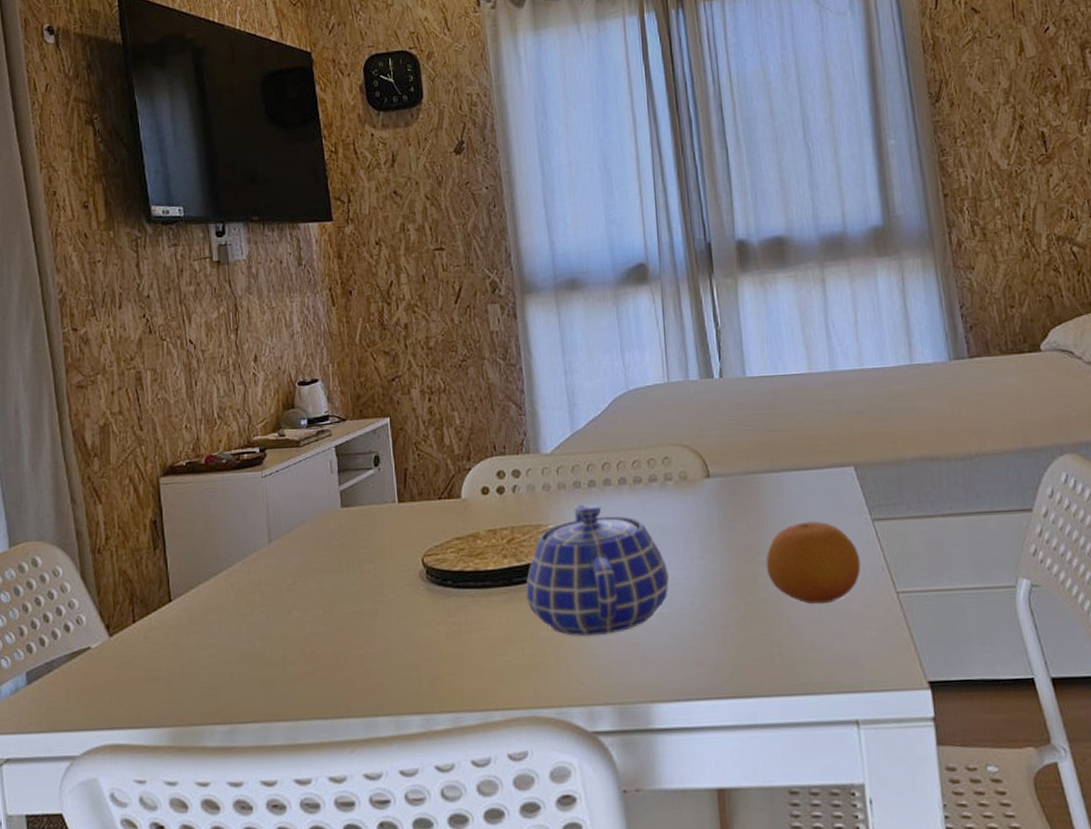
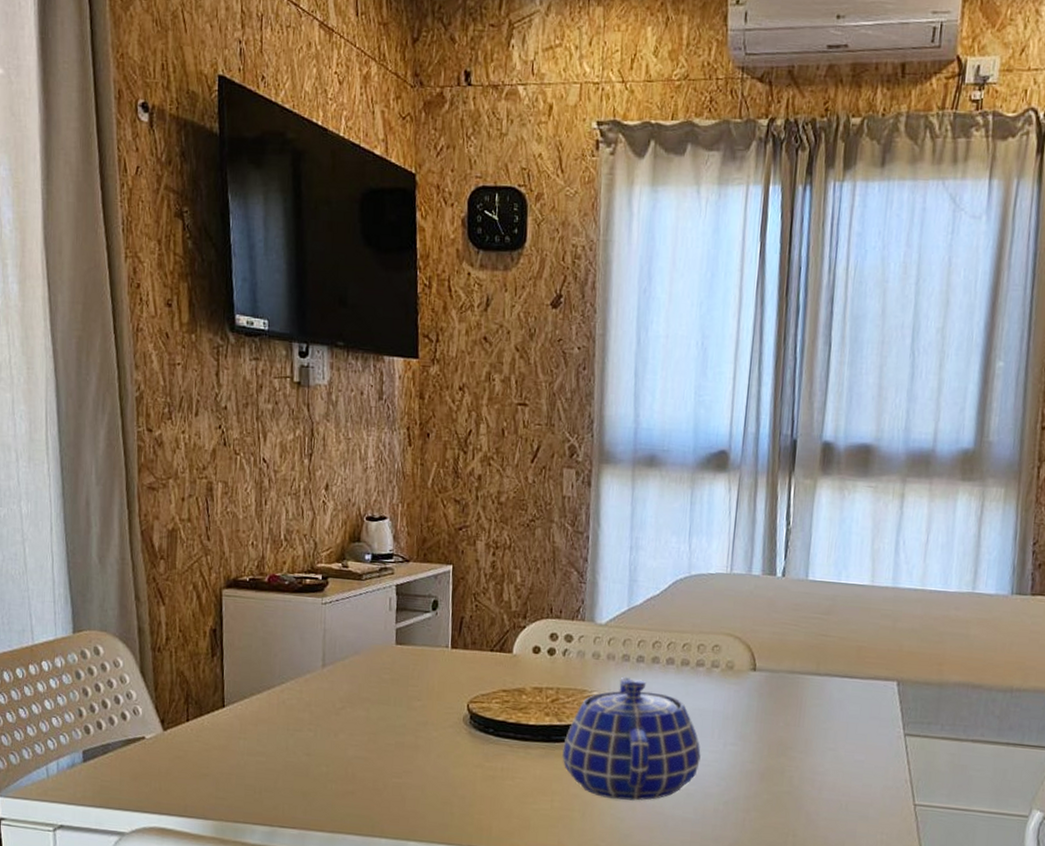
fruit: present [765,521,861,604] -> none [794,726,886,804]

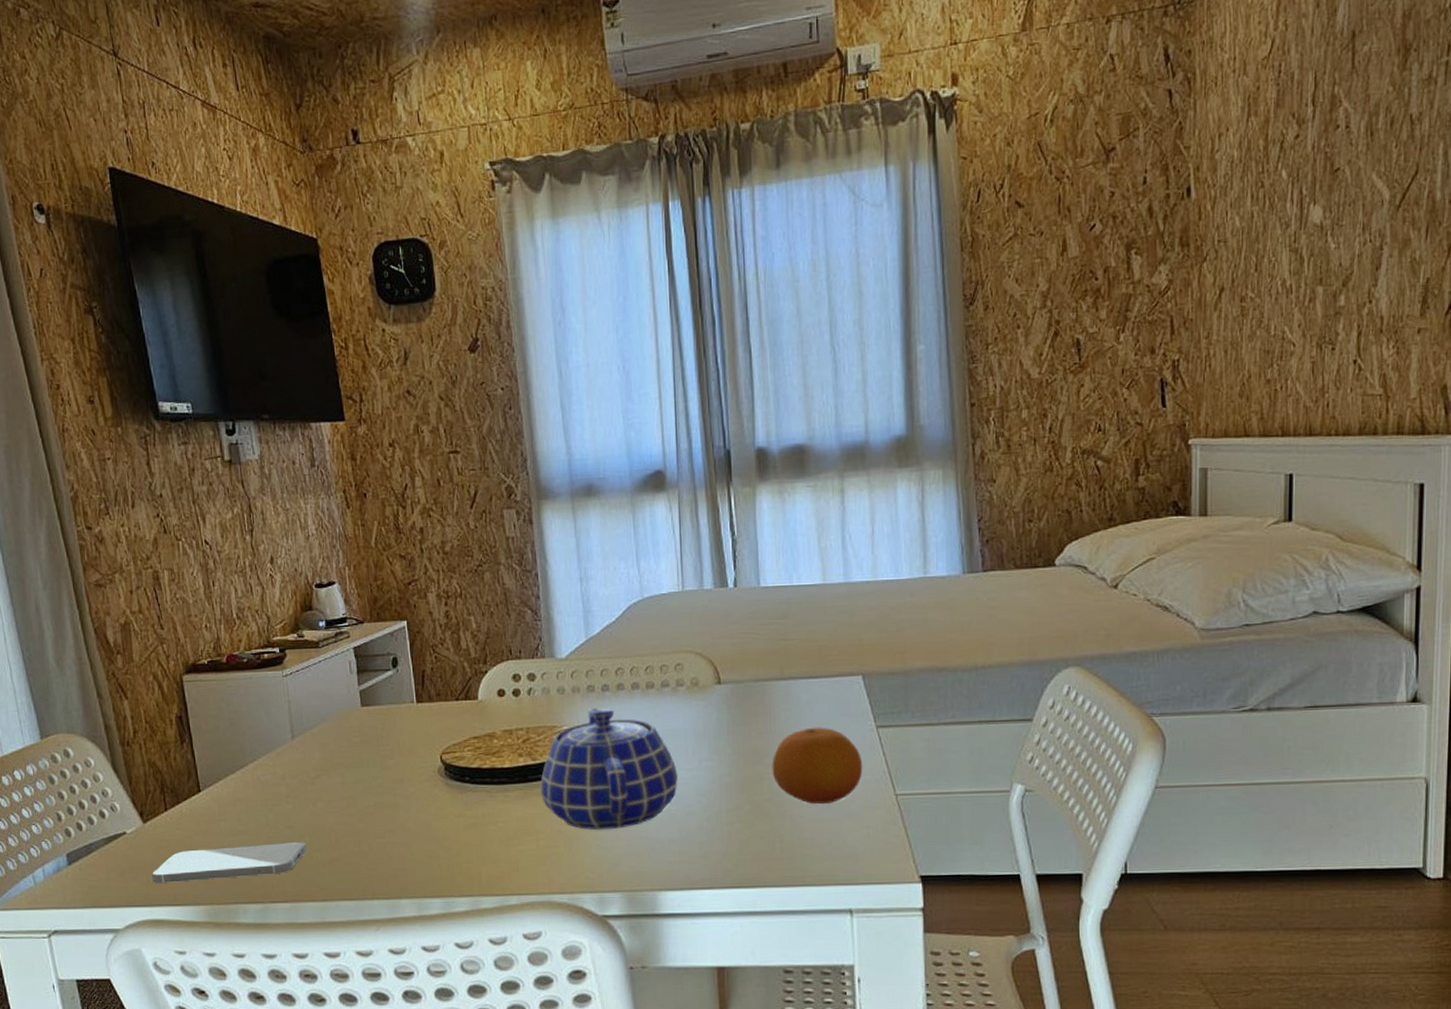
smartphone: none [165,763,322,799] -> present [152,841,307,883]
fruit: none [794,726,886,804] -> present [772,727,863,804]

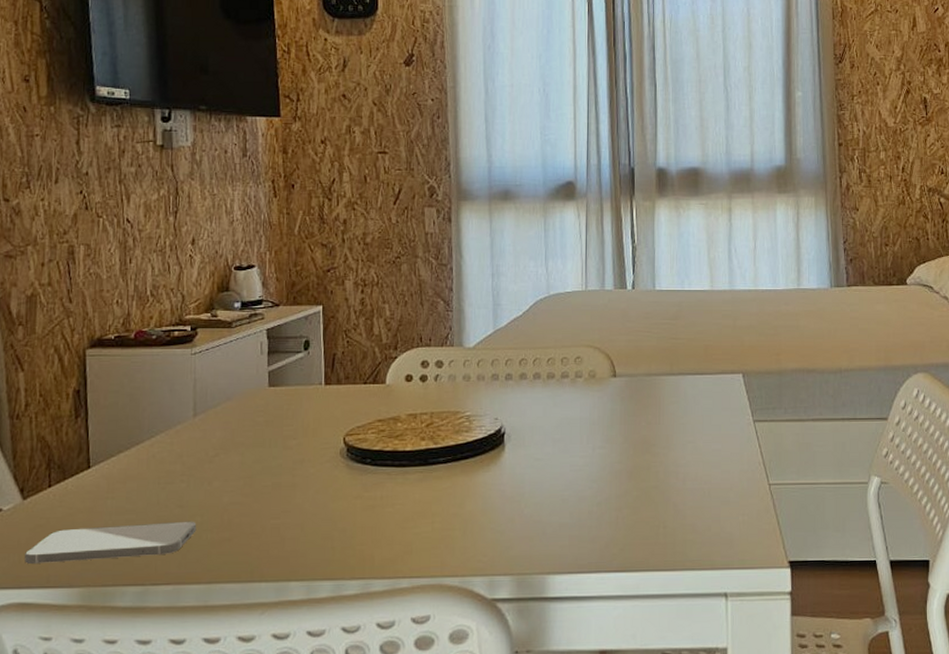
teapot: present [540,707,678,831] -> none [440,395,572,514]
fruit: present [772,727,863,804] -> none [659,420,741,491]

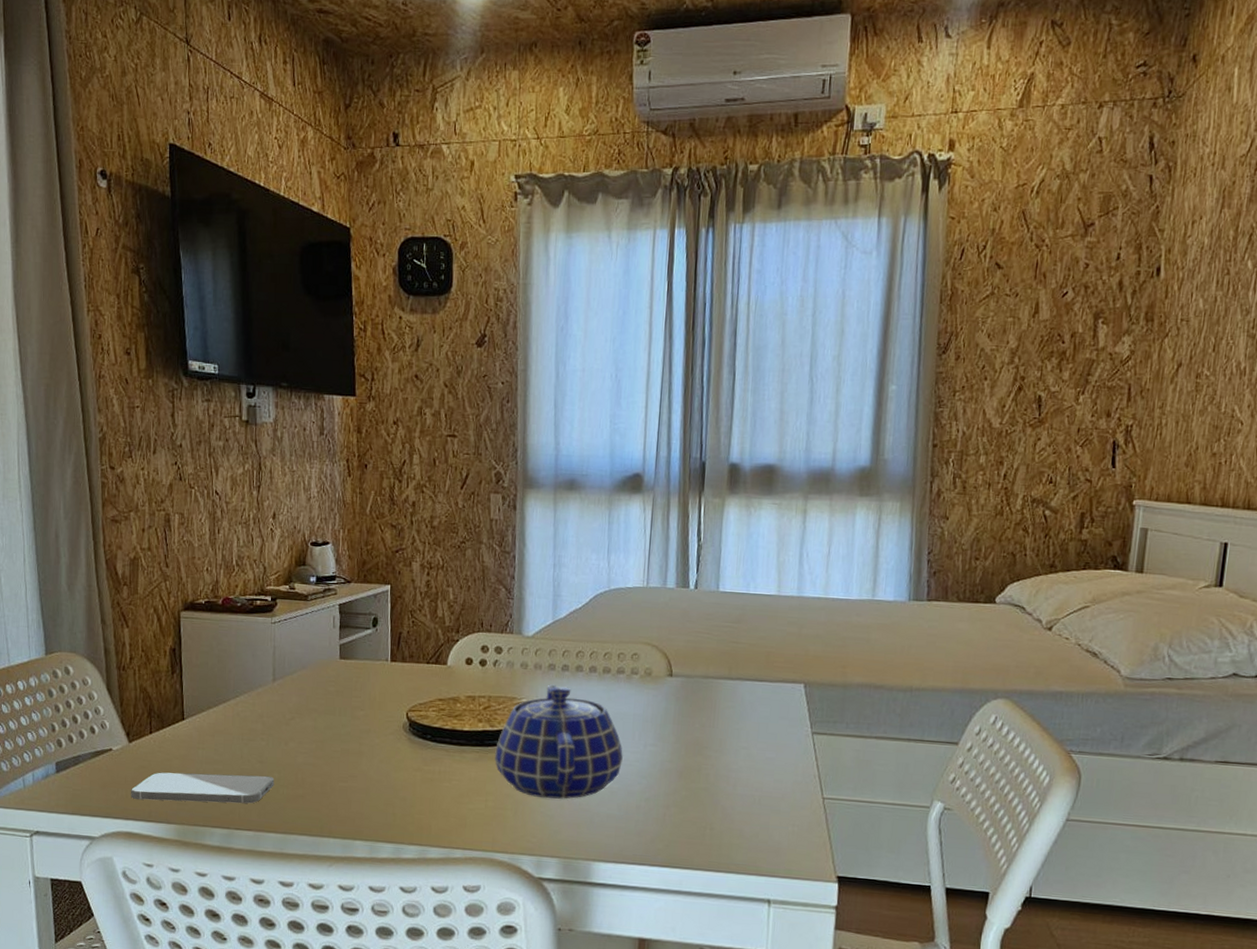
teapot: none [440,395,572,514] -> present [495,684,623,799]

